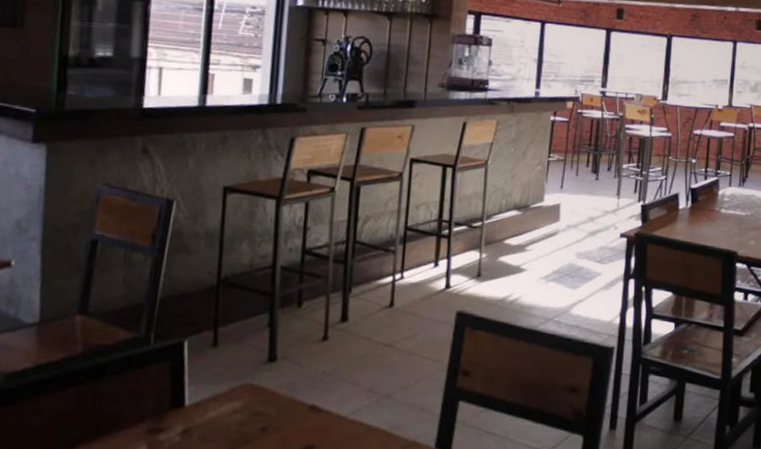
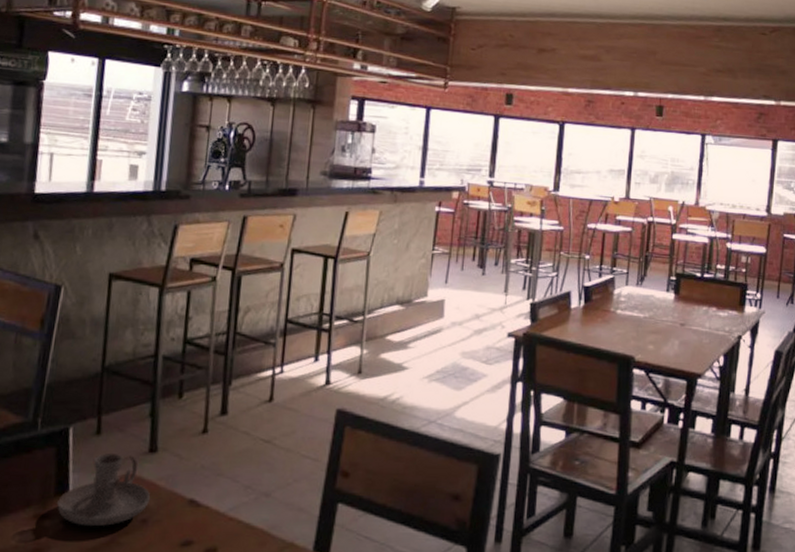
candle holder: none [171,365,271,438] -> present [56,453,151,527]

